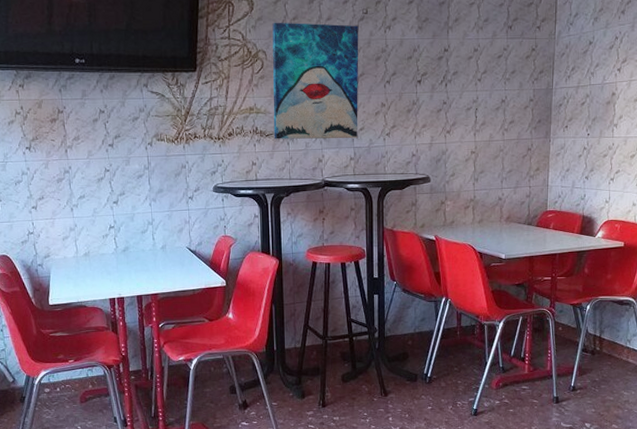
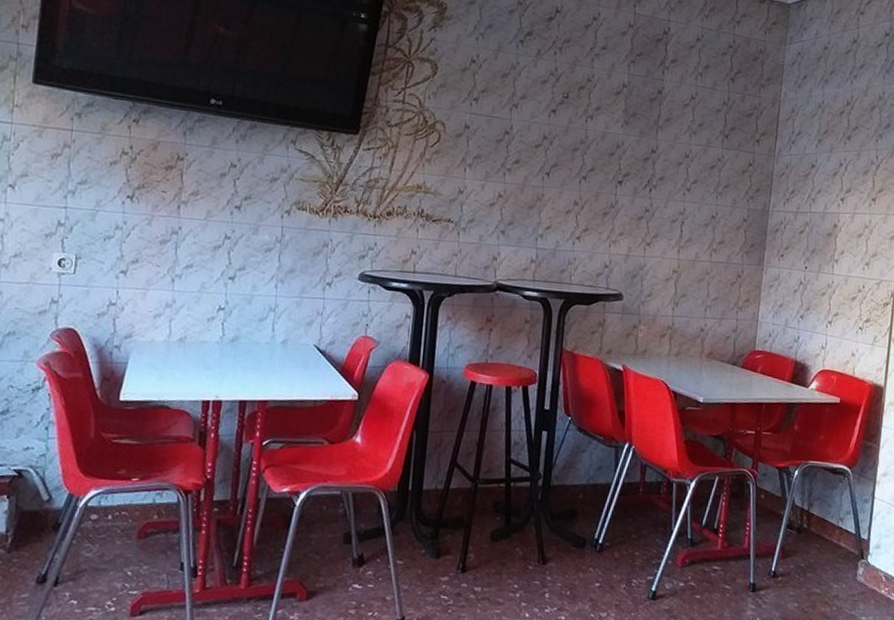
wall art: present [272,22,359,139] -> none [442,92,557,238]

